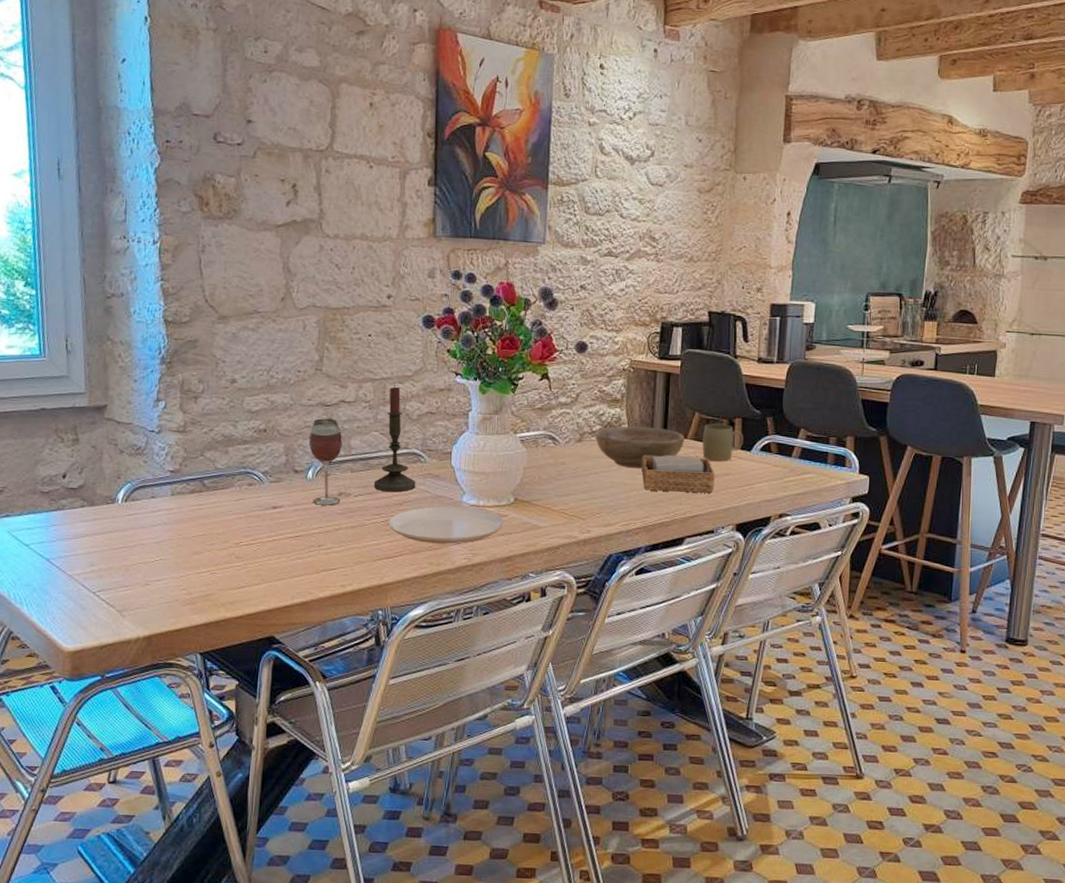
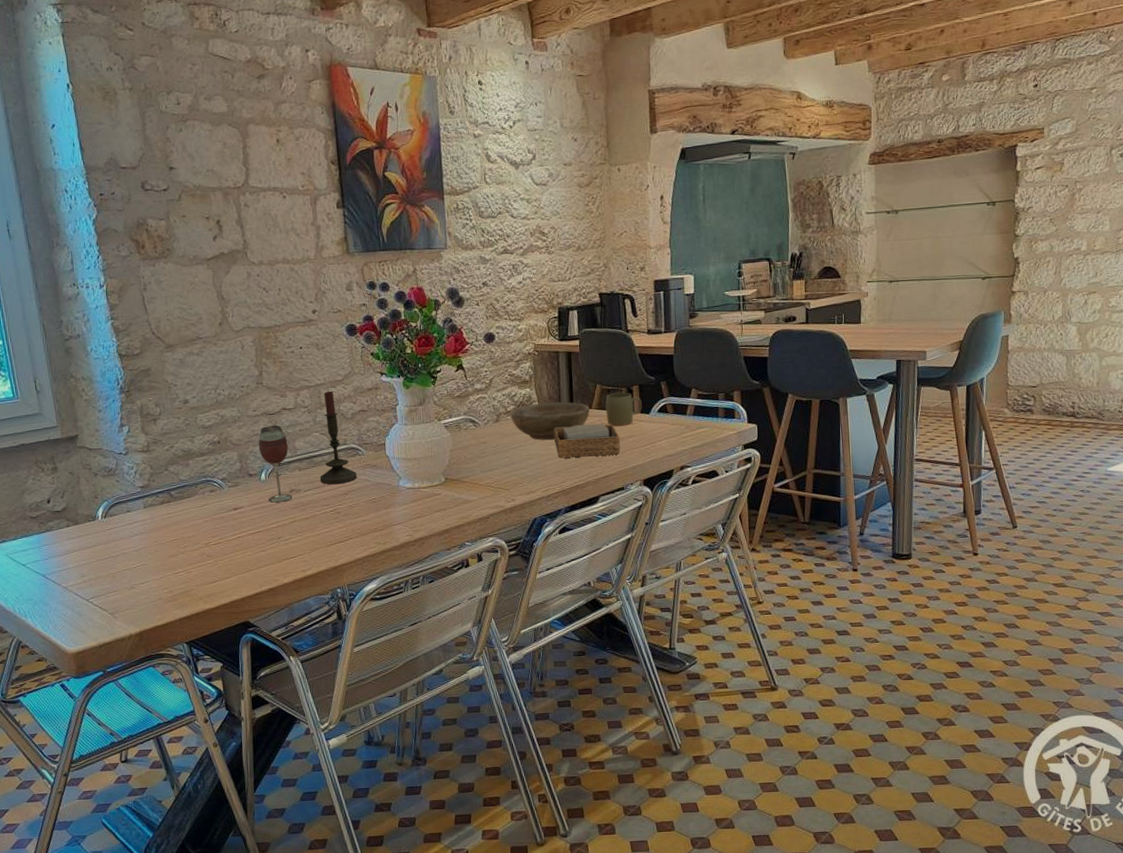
plate: present [388,506,505,544] -> none [337,490,439,526]

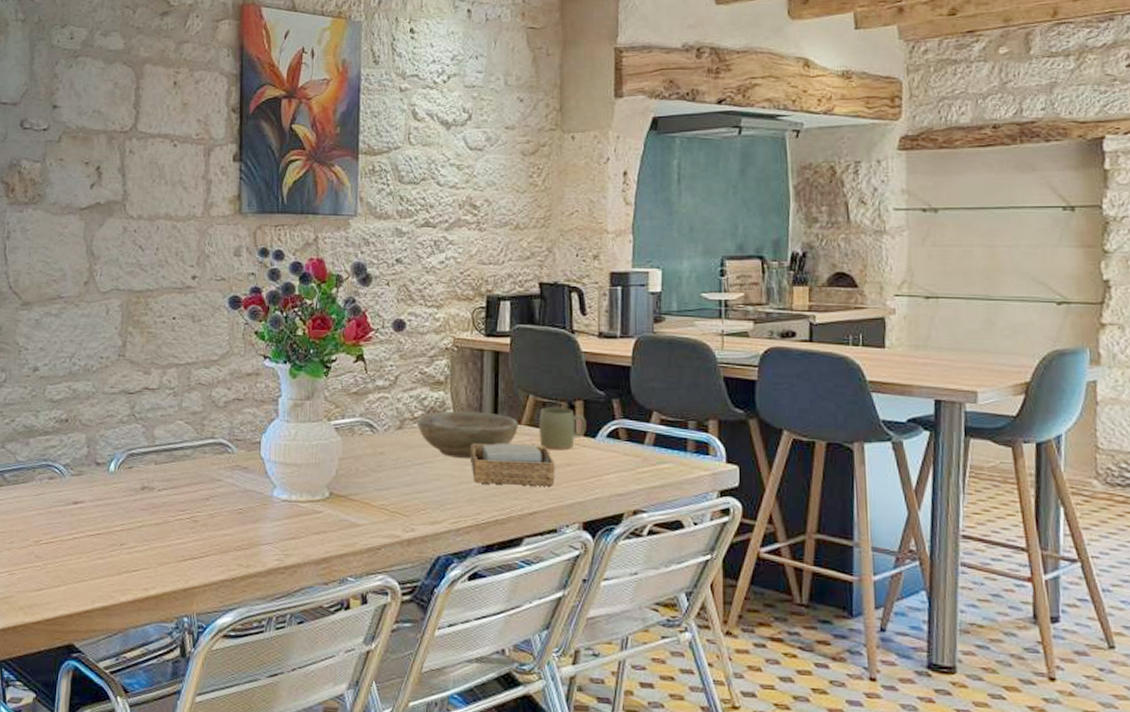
wineglass: present [258,425,293,503] -> none [111,407,146,501]
candle: present [319,389,357,485] -> none [178,369,223,486]

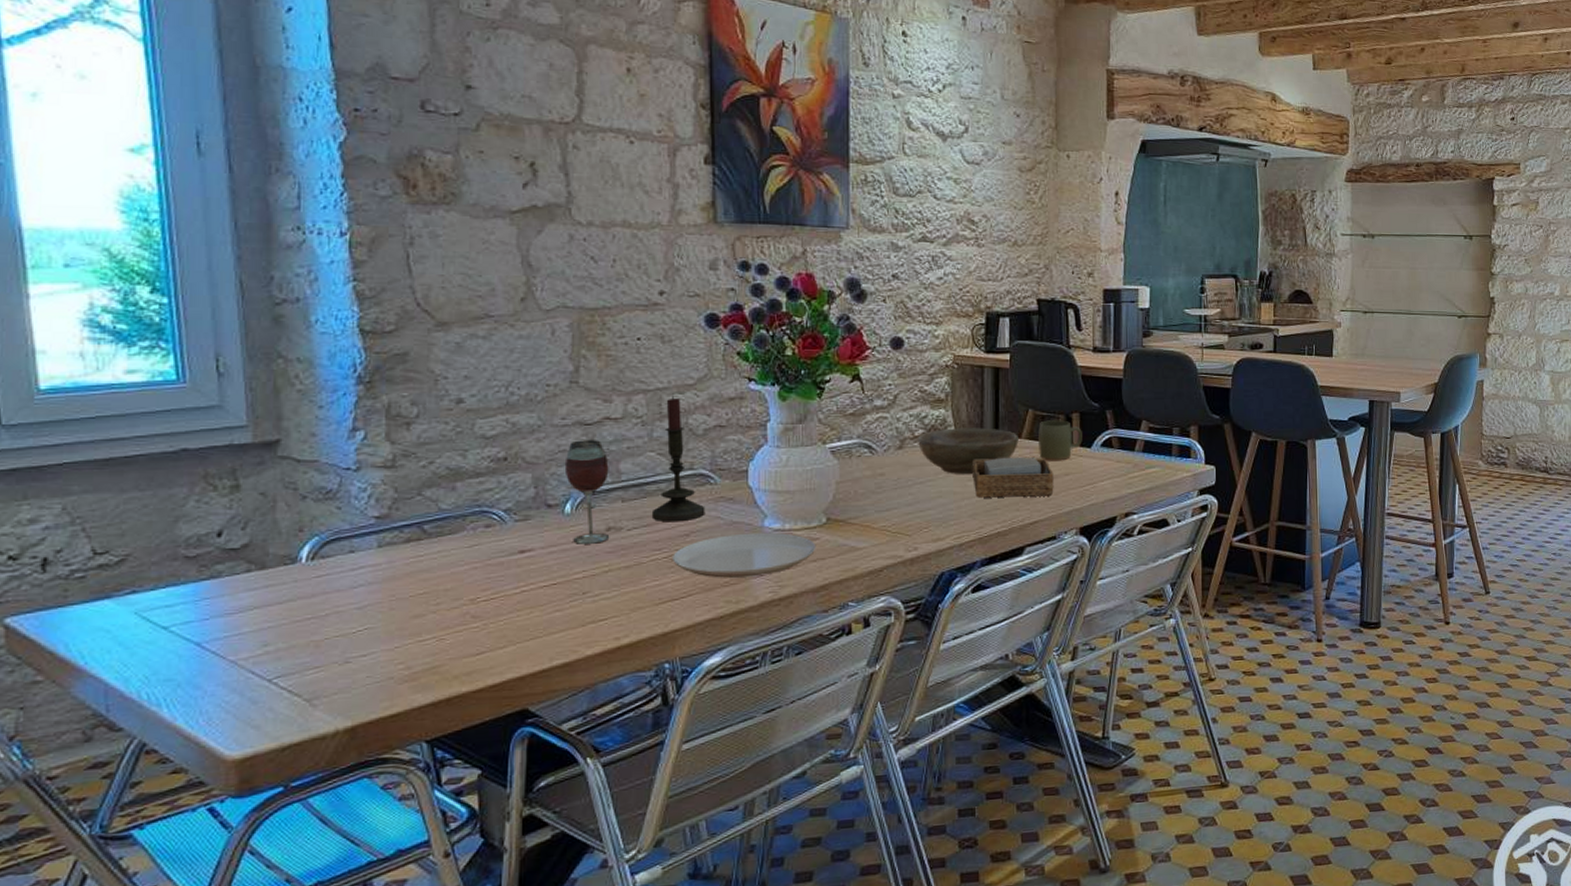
wineglass: none [111,407,146,501] -> present [564,440,610,544]
candle: none [178,369,223,486] -> present [651,395,705,522]
plate: none [194,501,319,544] -> present [673,532,816,578]

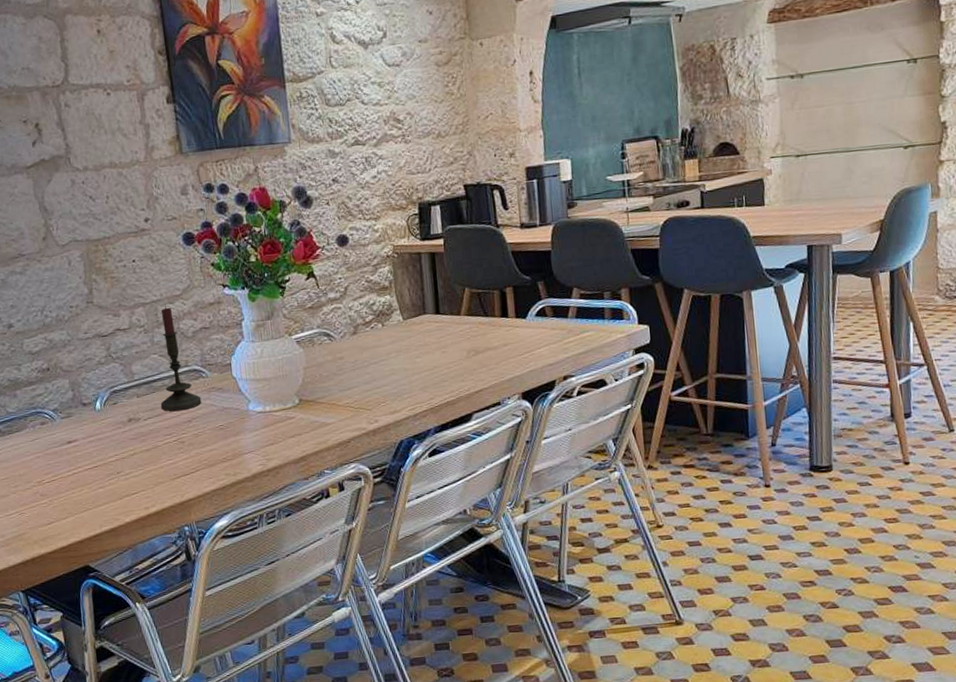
wineglass: present [564,440,610,544] -> none [91,348,132,434]
plate: present [673,532,816,578] -> none [181,414,293,455]
bowl: present [918,428,1019,475] -> none [369,309,459,353]
napkin holder: present [972,457,1054,498] -> none [419,332,495,372]
mug: present [1038,420,1082,460] -> none [476,295,517,333]

